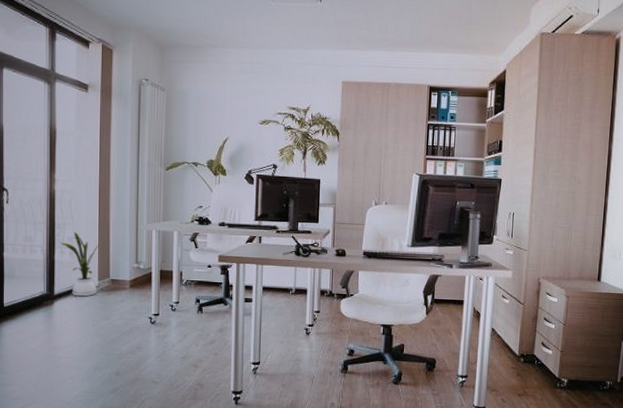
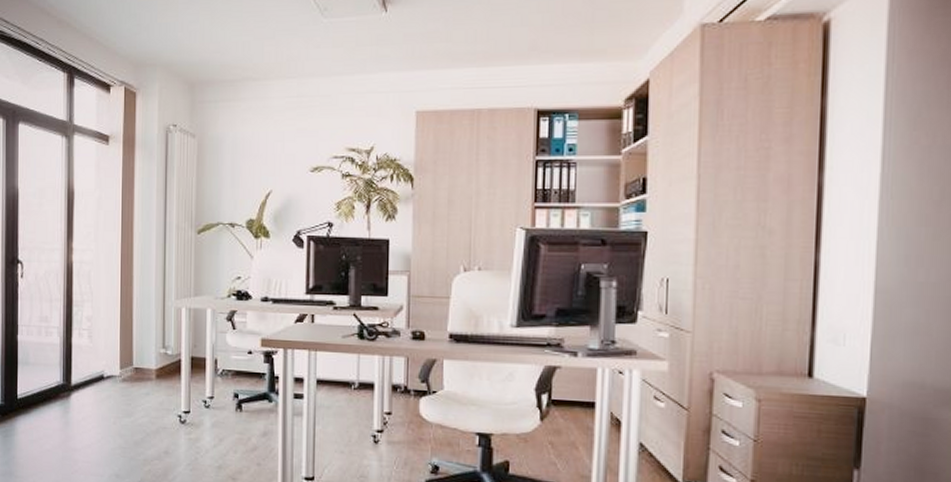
house plant: present [61,232,102,297] -> none [79,310,124,389]

